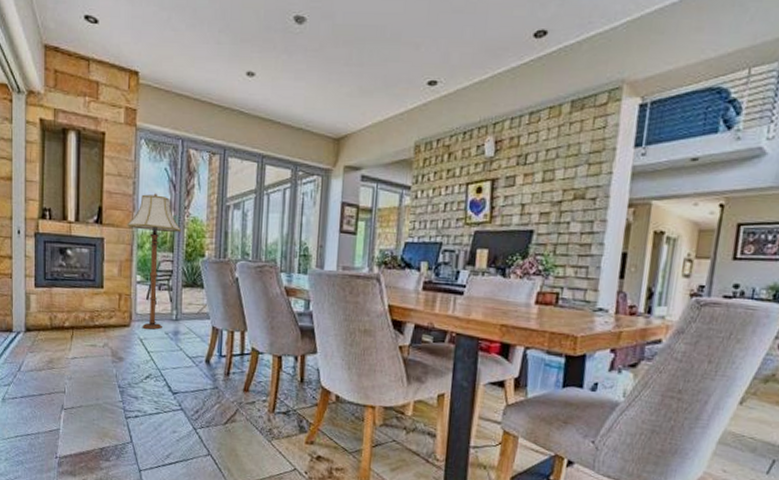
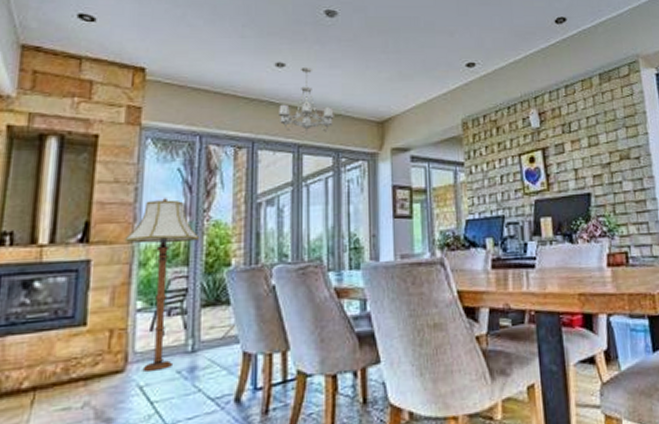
chandelier: none [247,76,296,146] -> present [279,66,334,134]

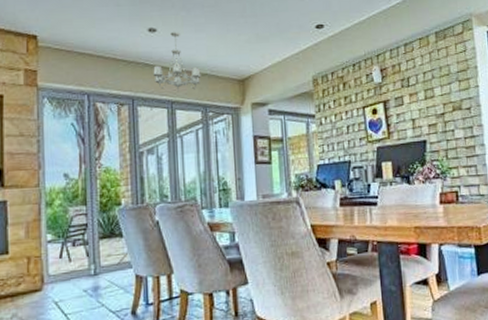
floor lamp: present [124,198,200,371] -> none [32,149,95,290]

